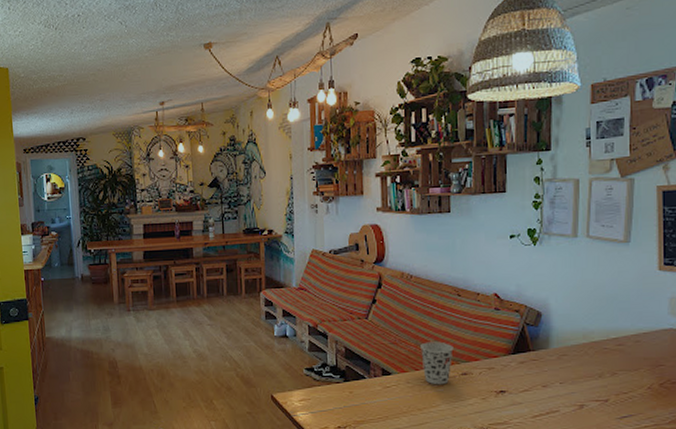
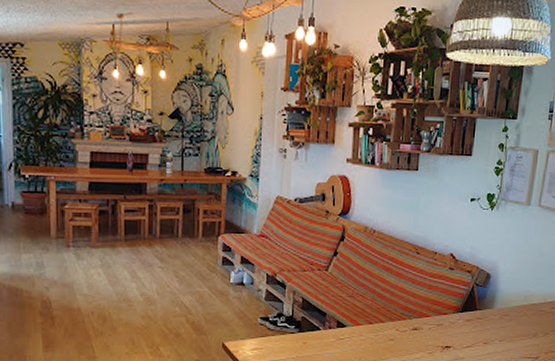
cup: present [420,341,454,385] -> none [376,297,408,339]

